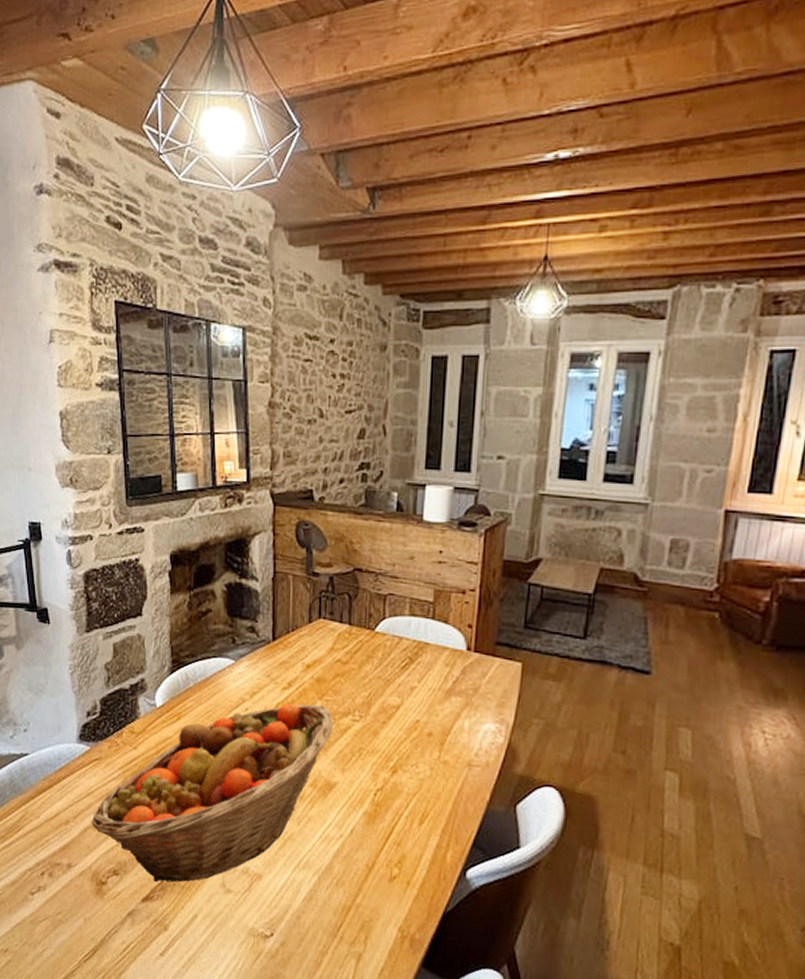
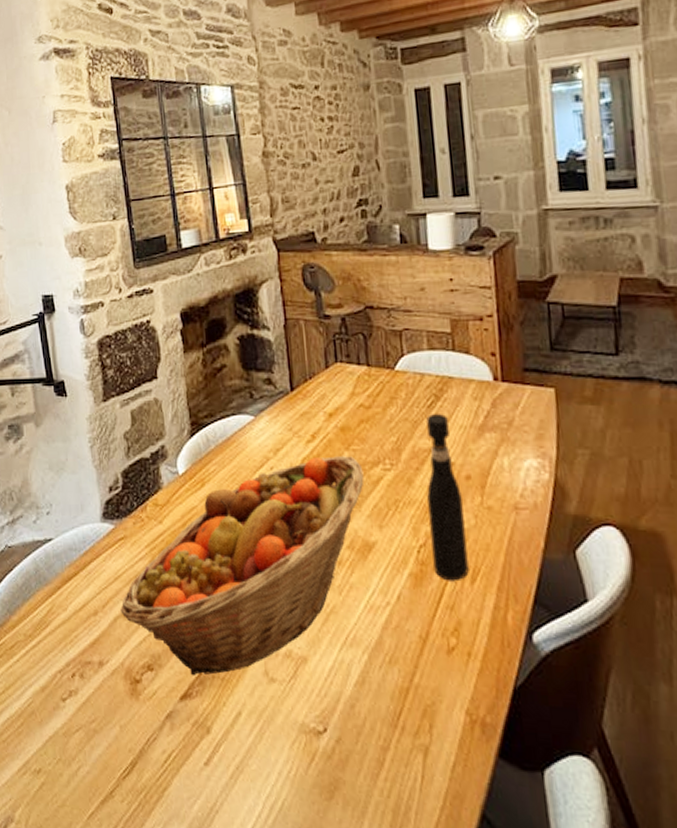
pepper grinder: none [387,675,422,822] -> present [426,414,469,582]

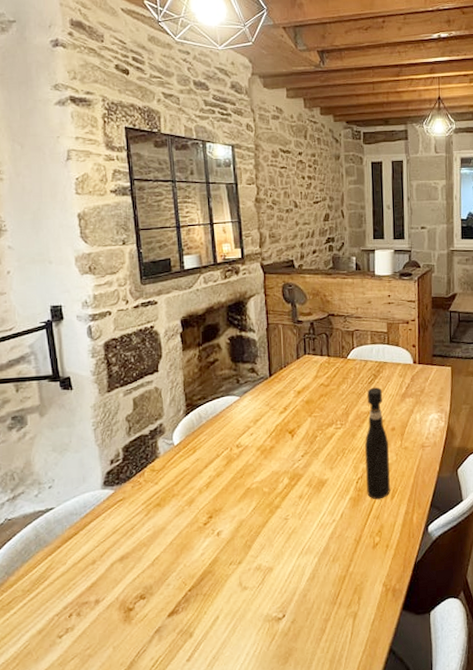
fruit basket: present [120,456,364,676] -> none [117,421,321,597]

